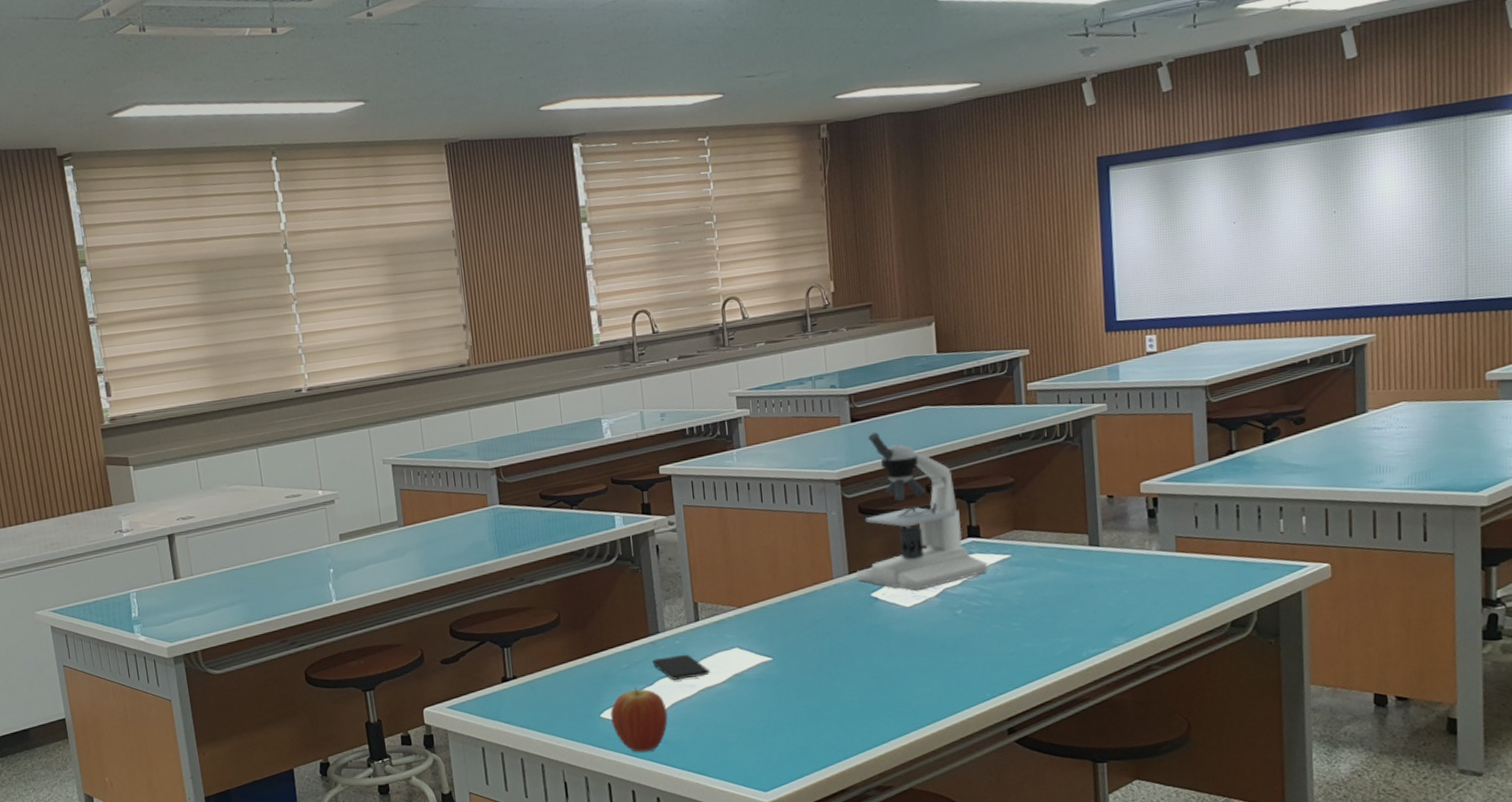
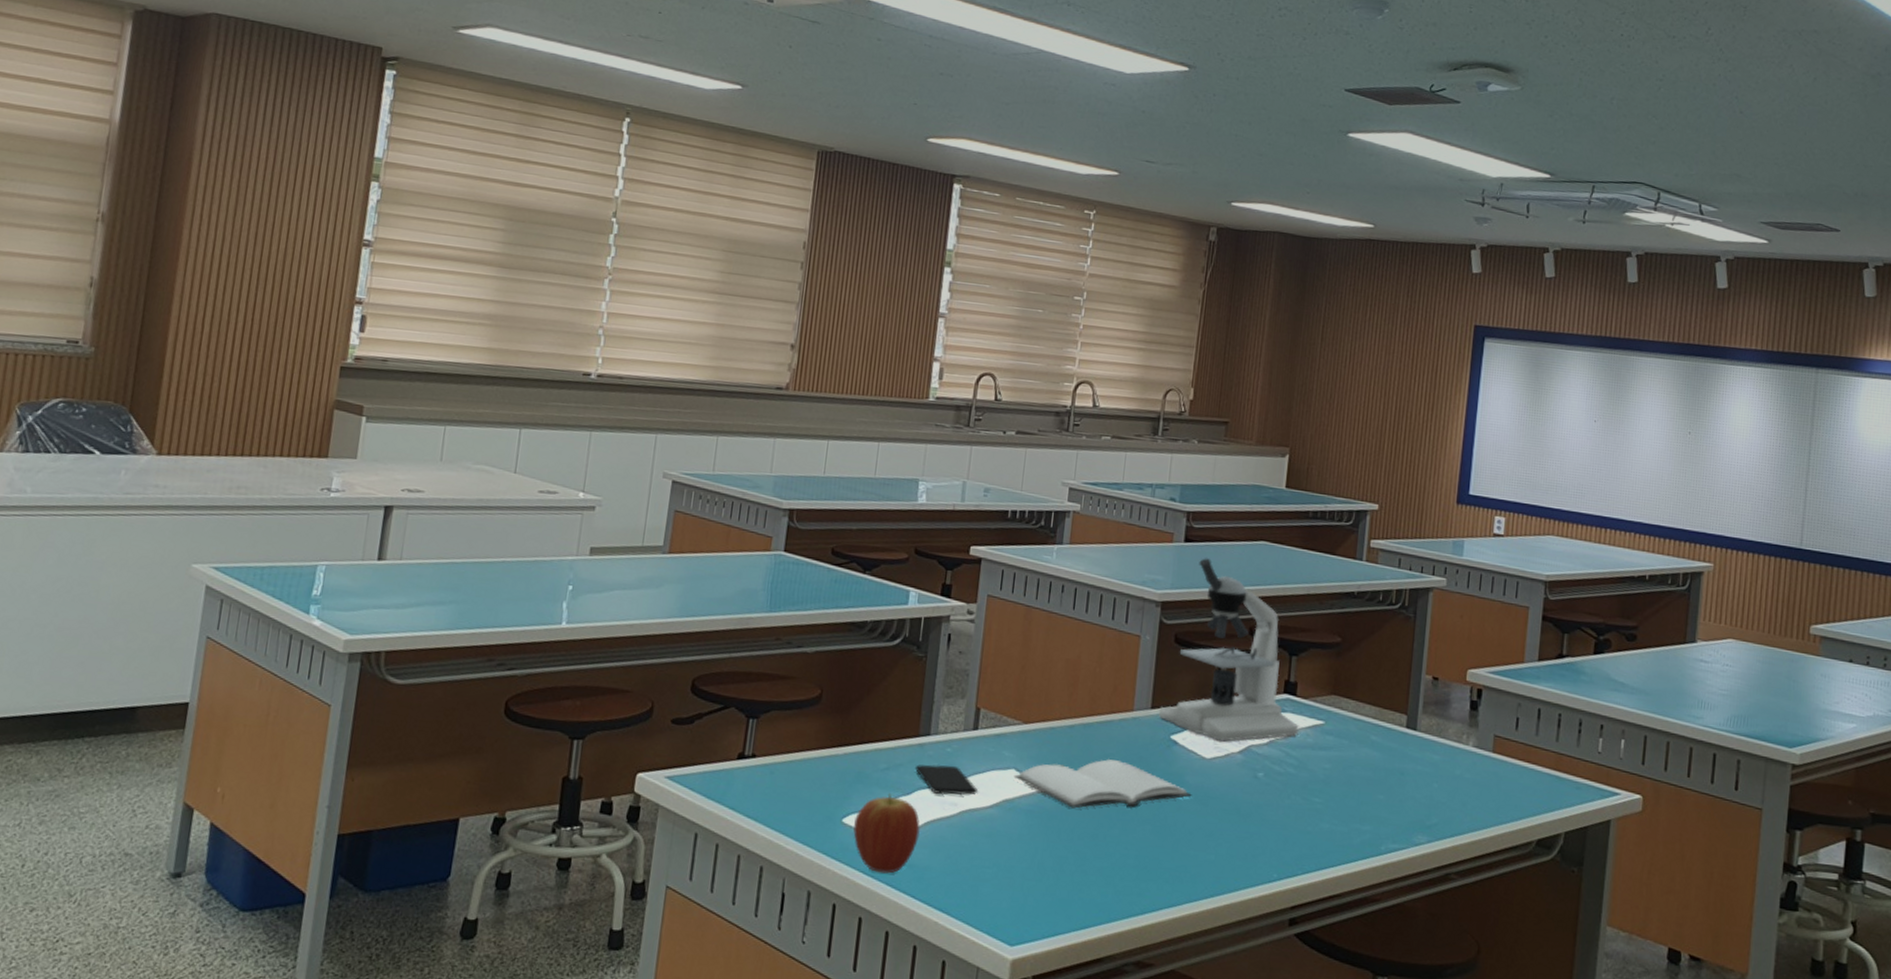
book: none [738,623,900,671] -> present [1014,759,1192,809]

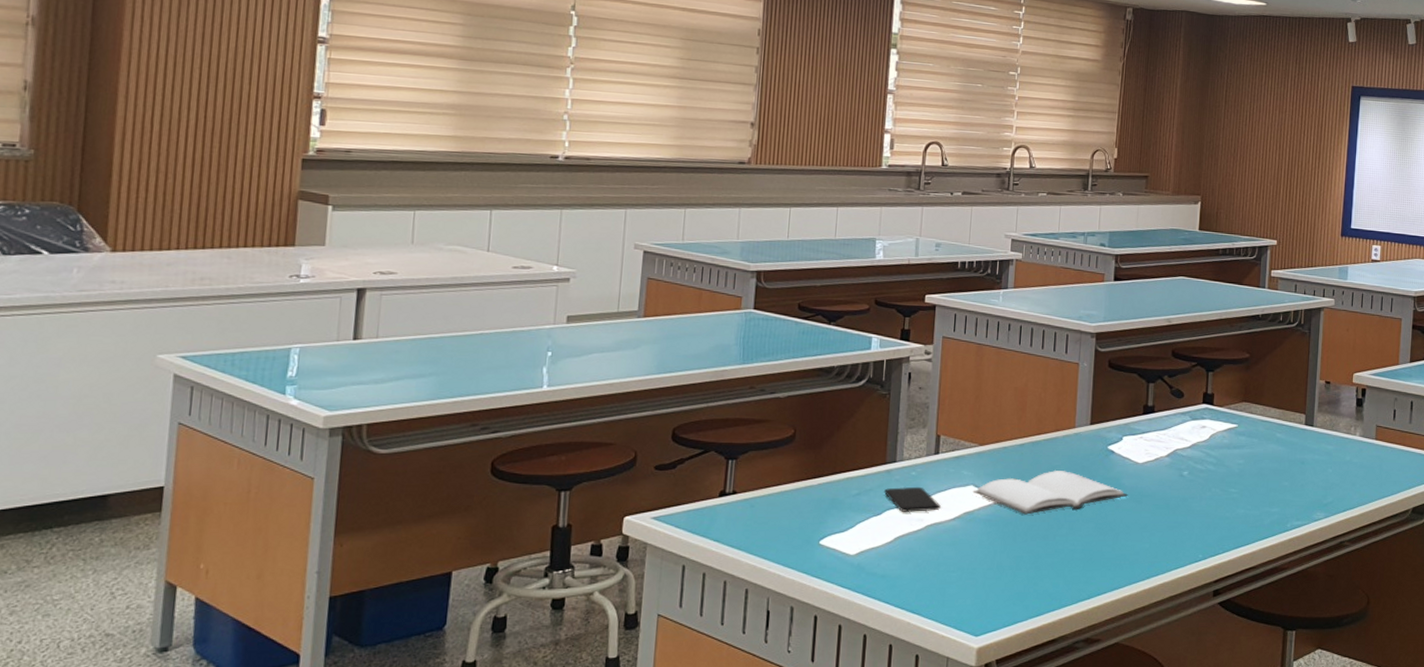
fruit: present [853,793,920,874] -> none [830,515,891,585]
microscope: present [1159,558,1299,742] -> none [1097,293,1217,448]

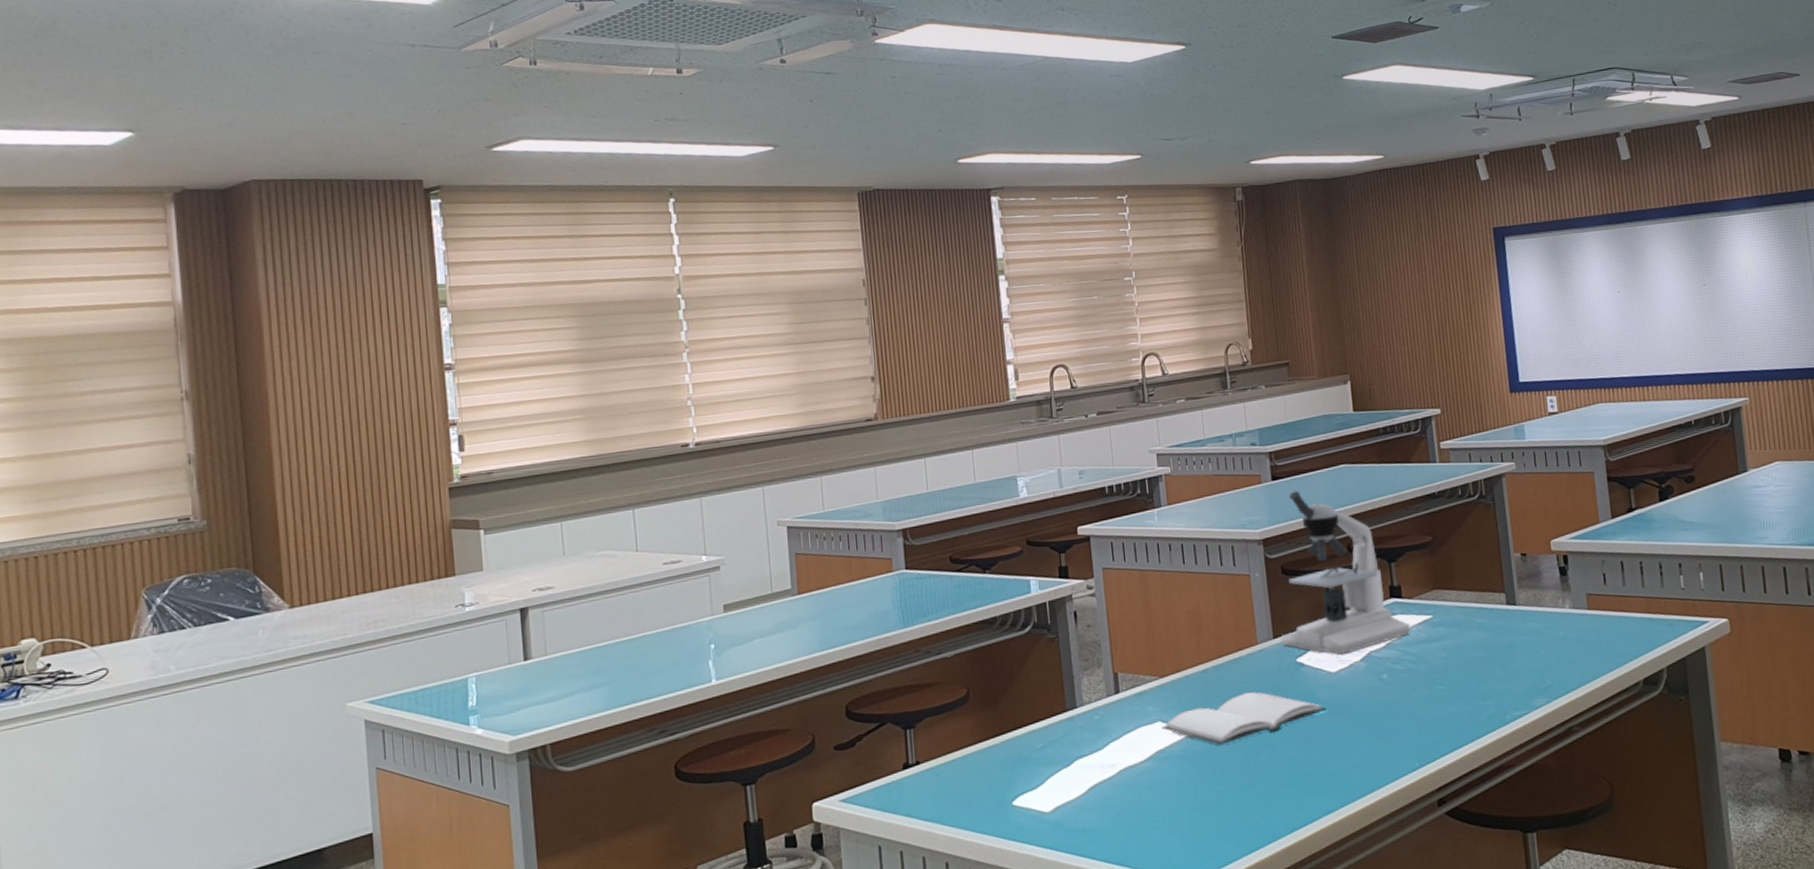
smartphone: present [883,486,942,512] -> none [1068,730,1132,760]
microscope: none [1097,293,1217,448] -> present [1281,491,1411,655]

